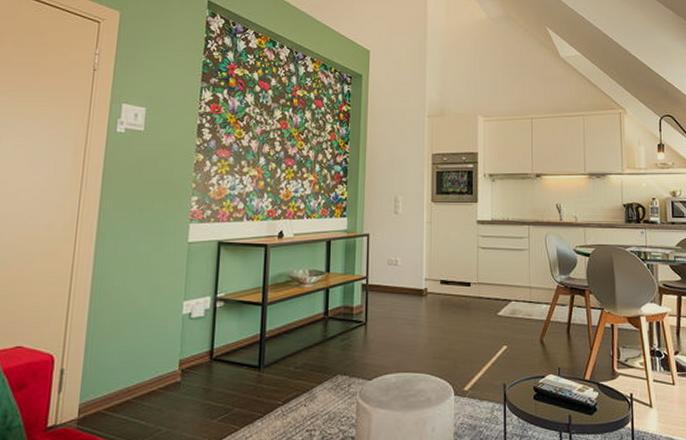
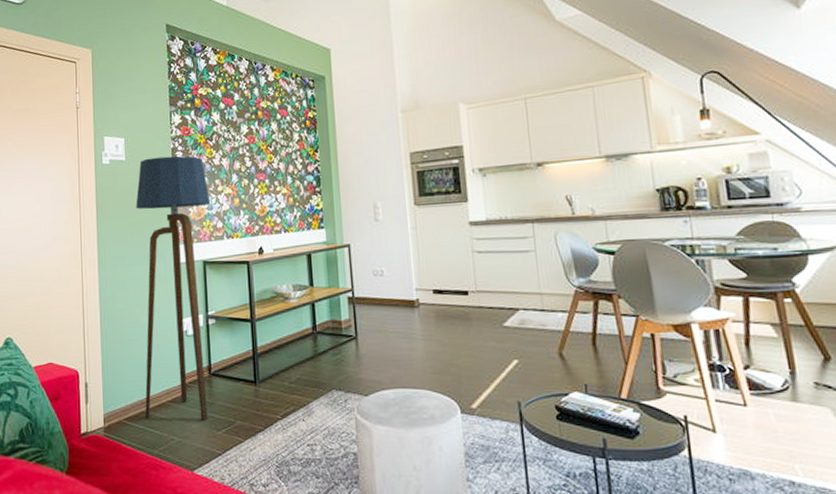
floor lamp: none [130,131,234,410] -> present [136,156,211,422]

